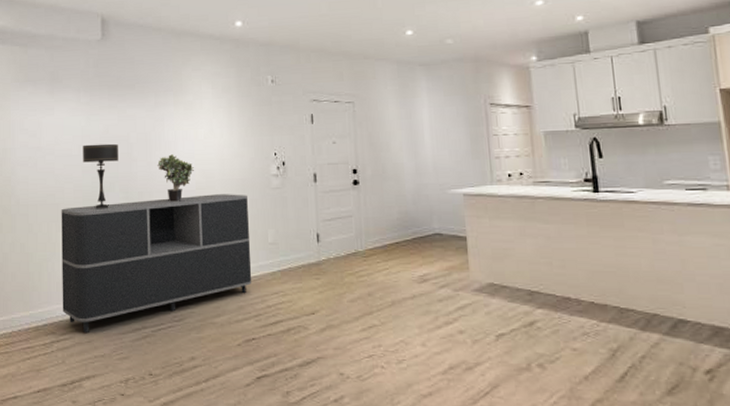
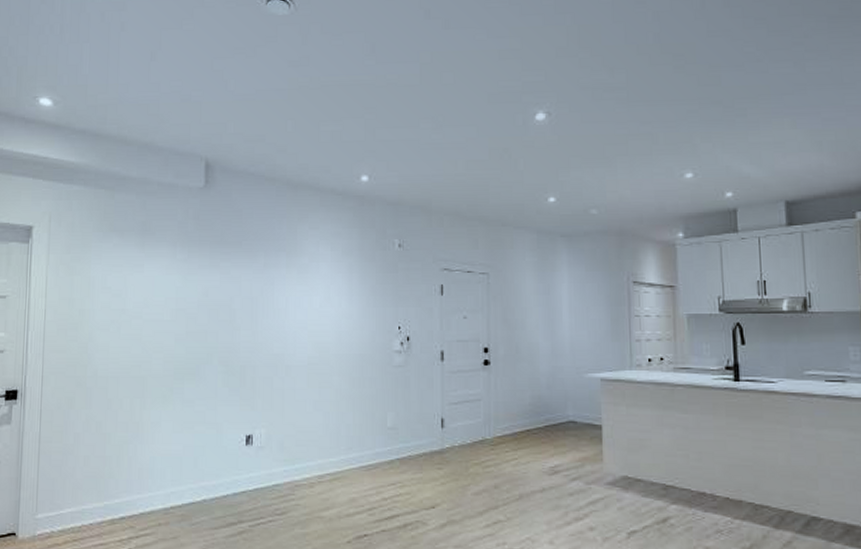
sideboard: present [61,194,252,333] -> none [144,371,367,527]
table lamp: present [83,143,118,210] -> none [176,308,219,385]
potted plant: present [157,154,194,202] -> none [264,324,306,378]

